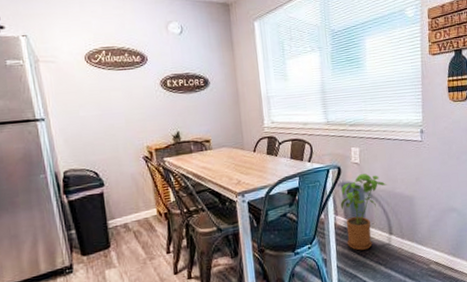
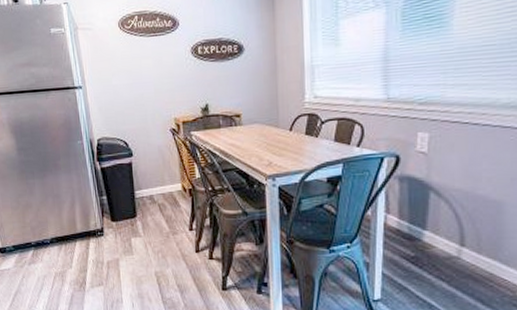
house plant: present [340,173,387,251] -> none [394,166,465,260]

